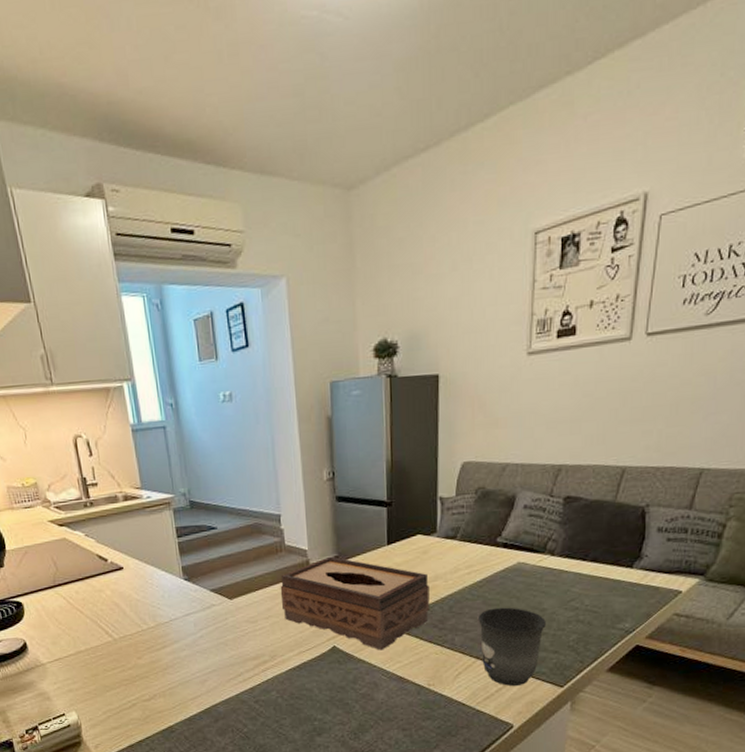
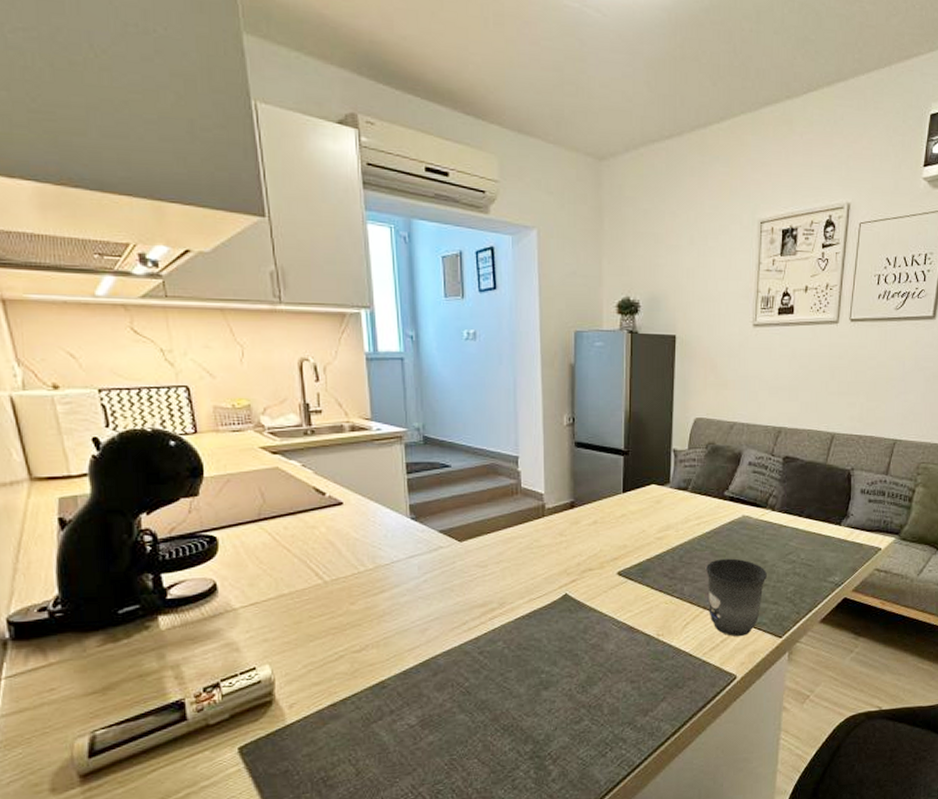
tissue box: present [280,556,430,651] -> none [513,501,661,599]

